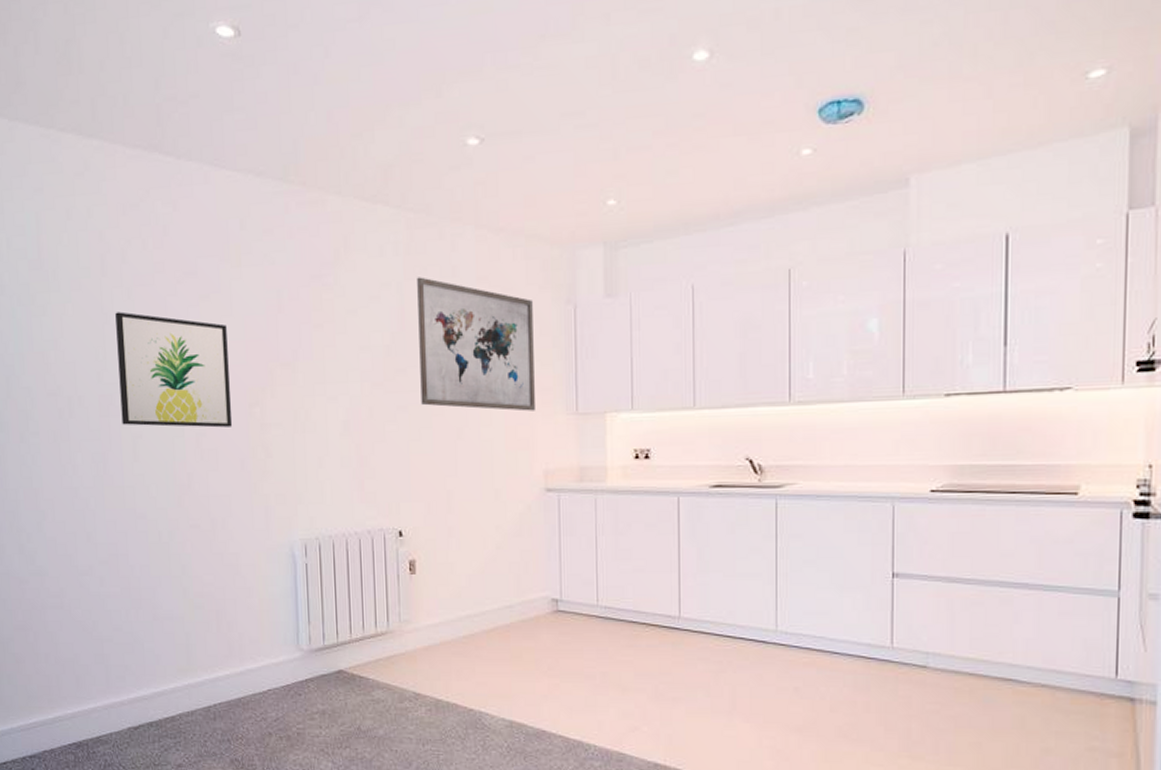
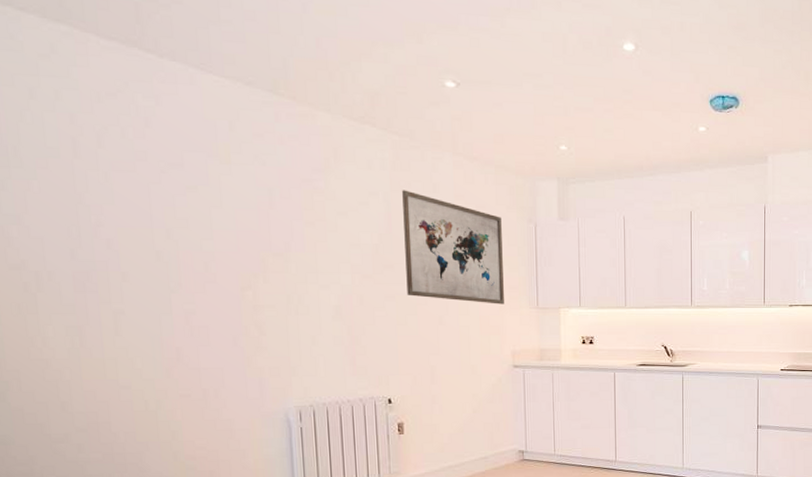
wall art: present [115,311,233,428] -> none [91,193,224,307]

